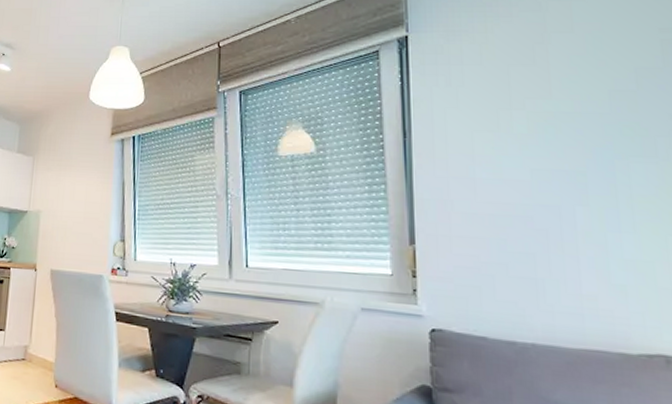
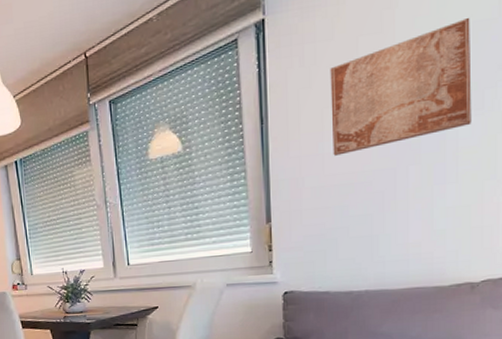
wall art: none [480,63,645,183] -> present [330,17,472,156]

